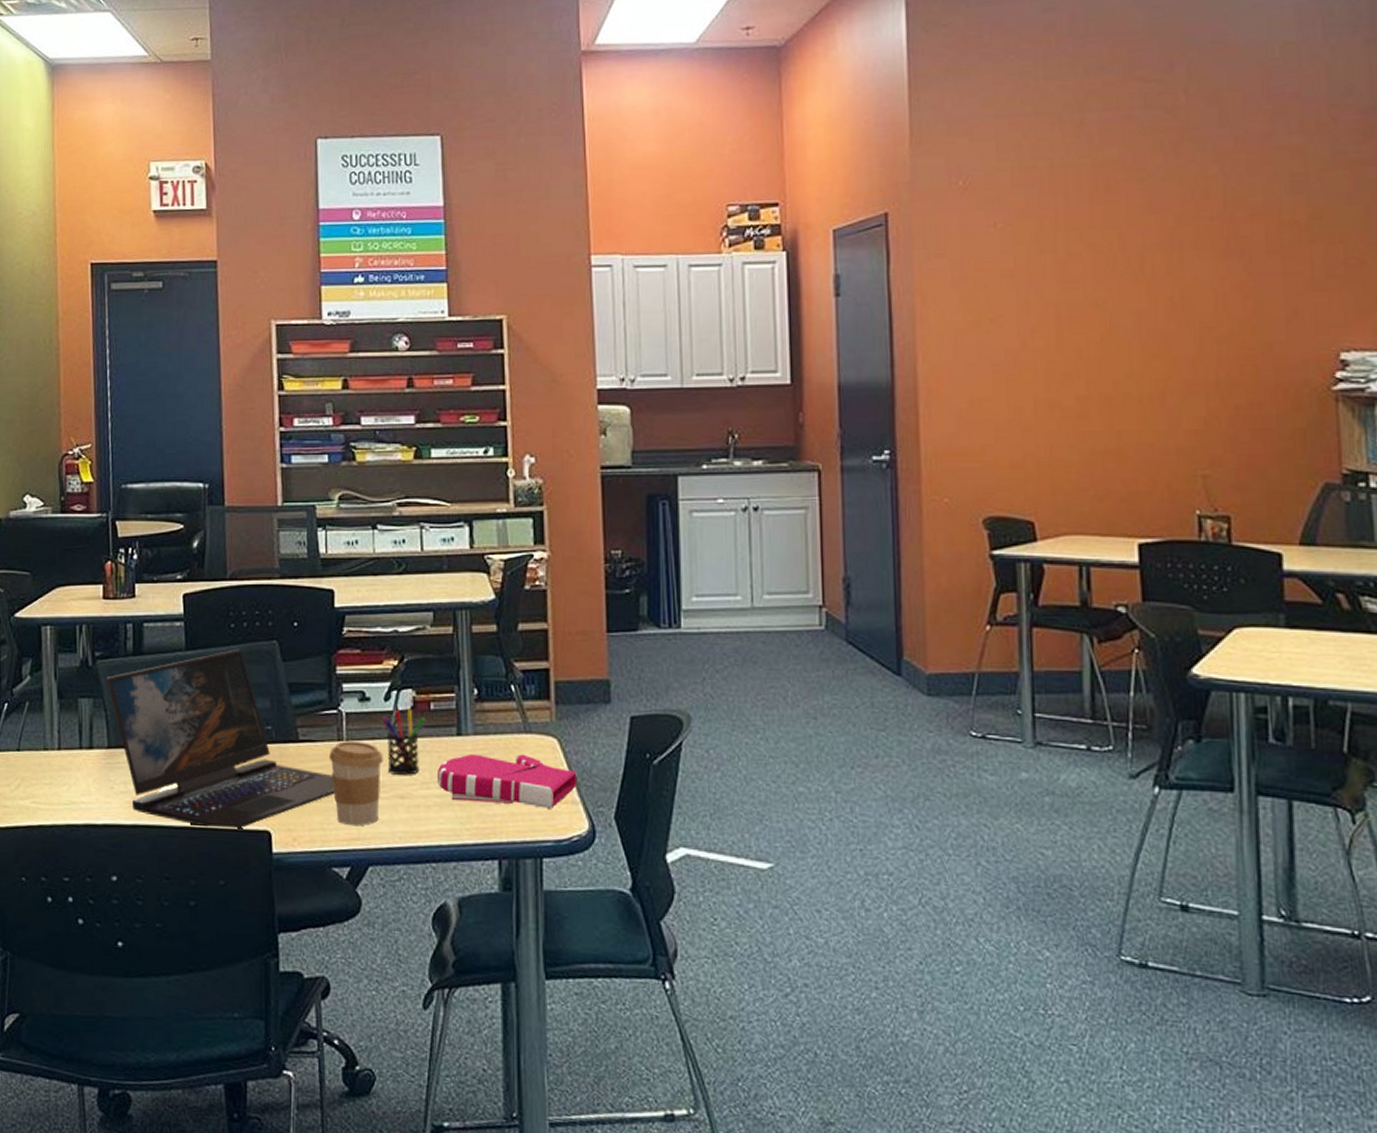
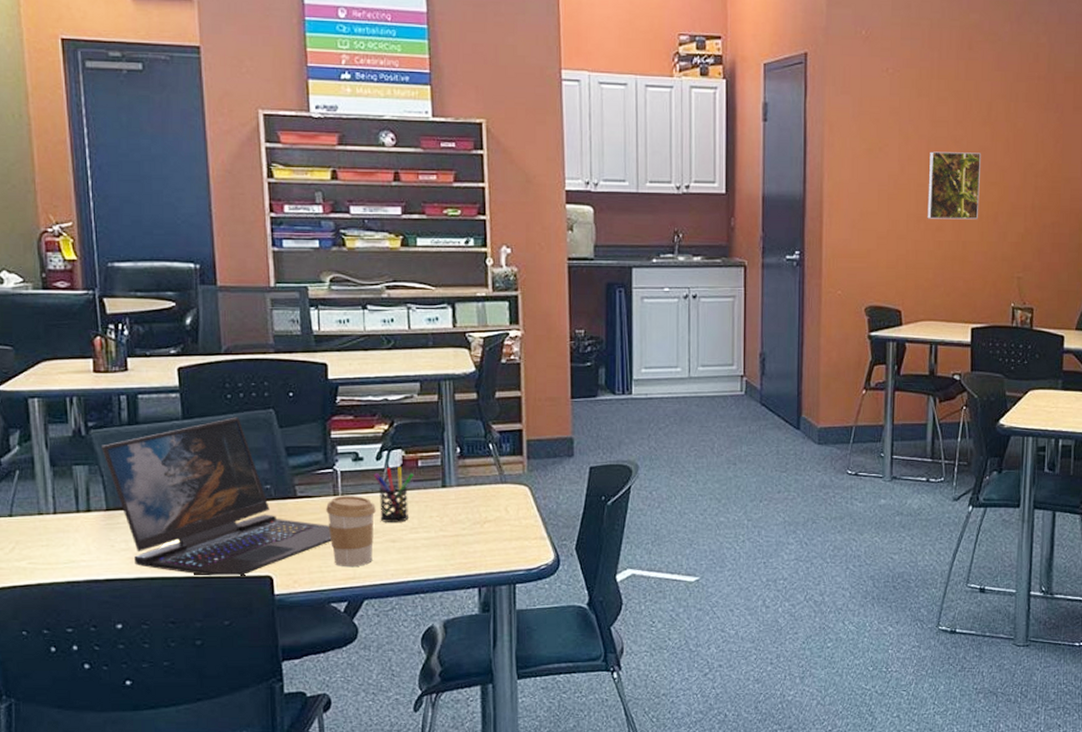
book: present [436,753,577,809] -> none [424,501,545,544]
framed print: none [1061,317,1138,404] -> present [927,151,981,220]

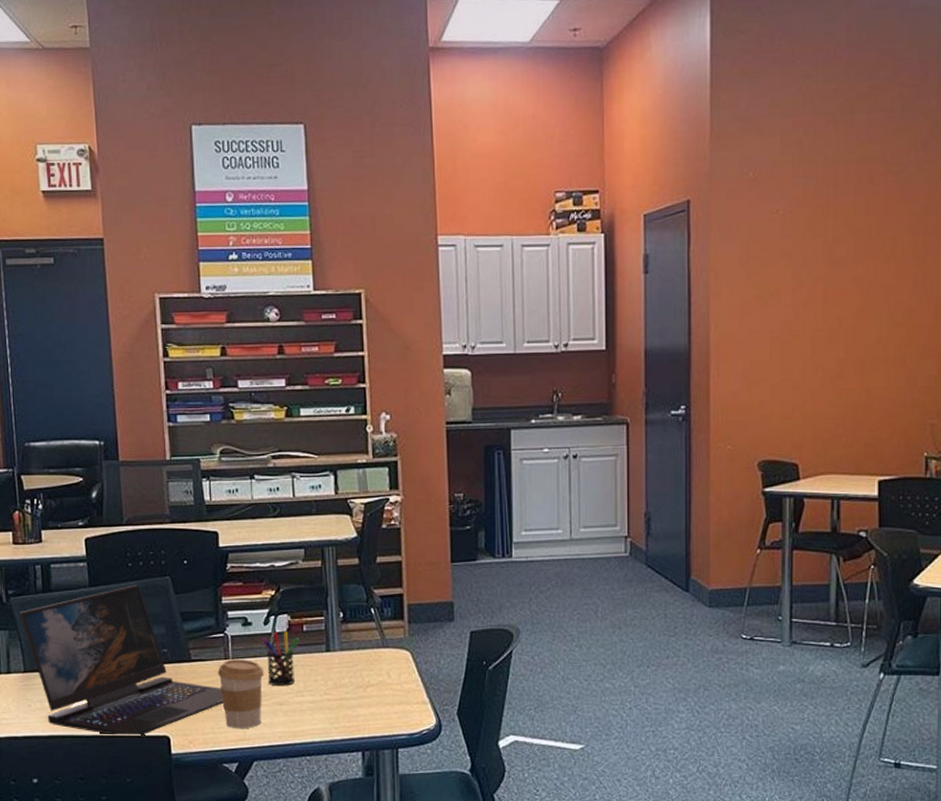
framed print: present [927,151,981,220] -> none [825,292,885,366]

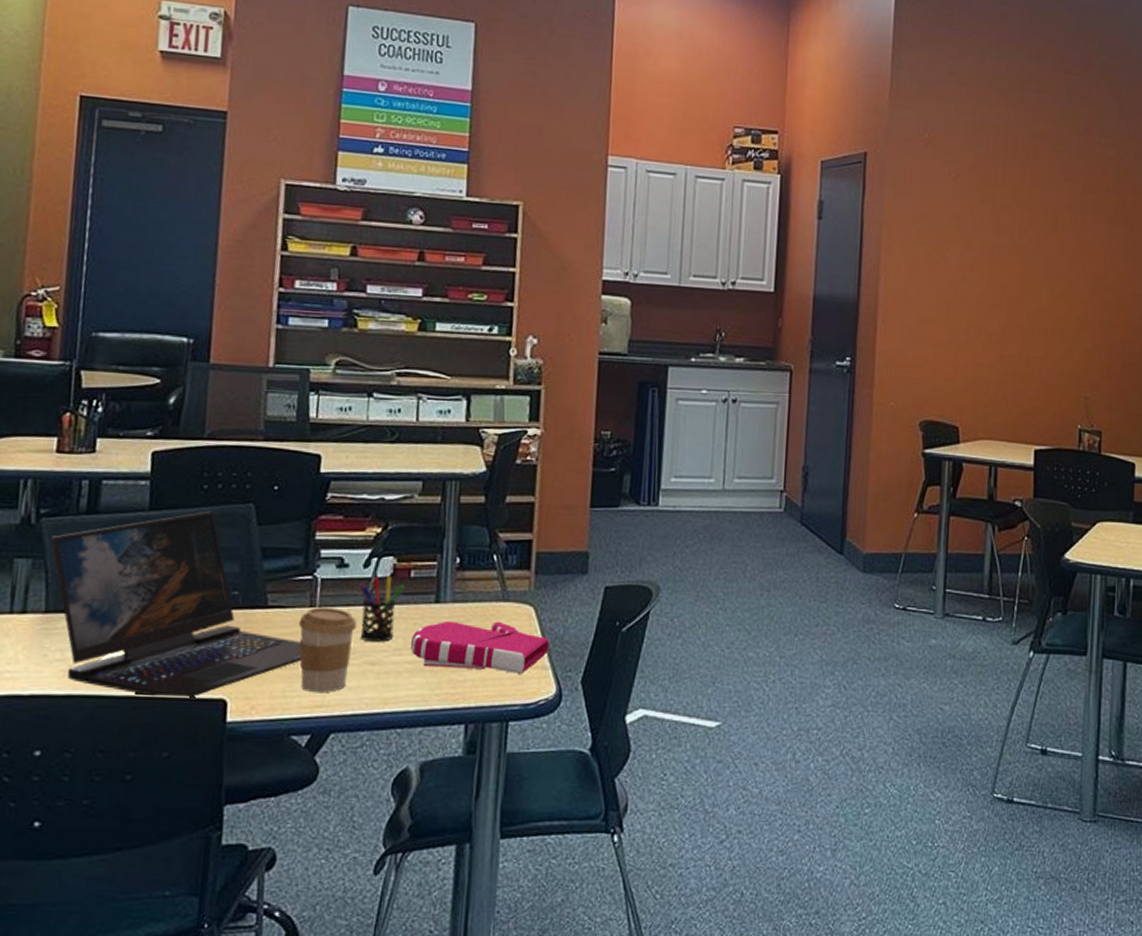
book: none [309,665,427,708] -> present [410,620,550,674]

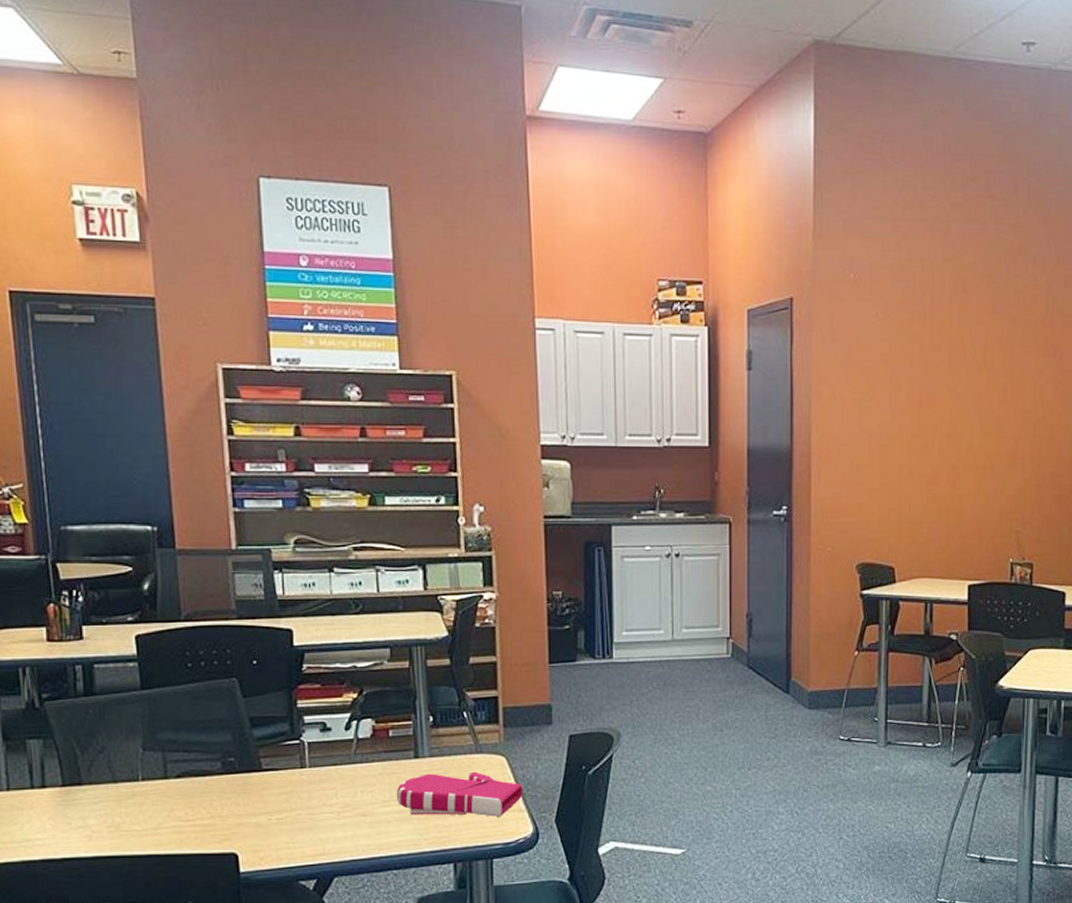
laptop: present [51,510,302,699] -> none [56,686,299,855]
coffee cup: present [299,607,357,692] -> none [293,768,345,842]
pen holder: present [359,576,405,642] -> none [343,737,385,795]

